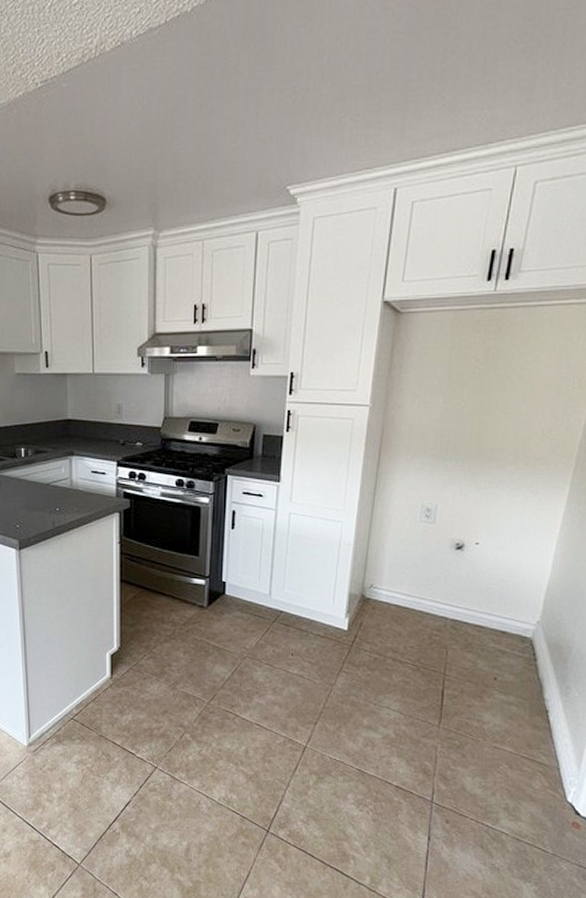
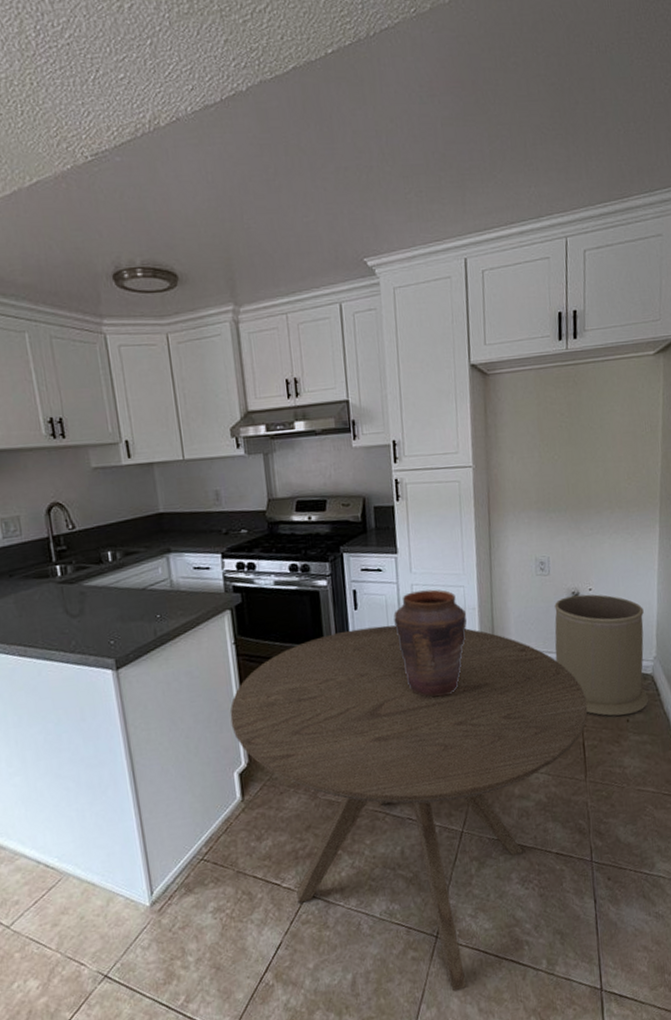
dining table: none [109,547,454,881] -> present [229,625,588,991]
vase: none [268,520,341,622] -> present [393,589,467,698]
trash can: none [427,547,534,673] -> present [554,594,648,716]

